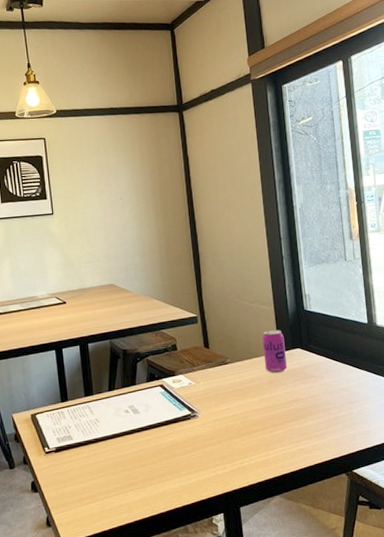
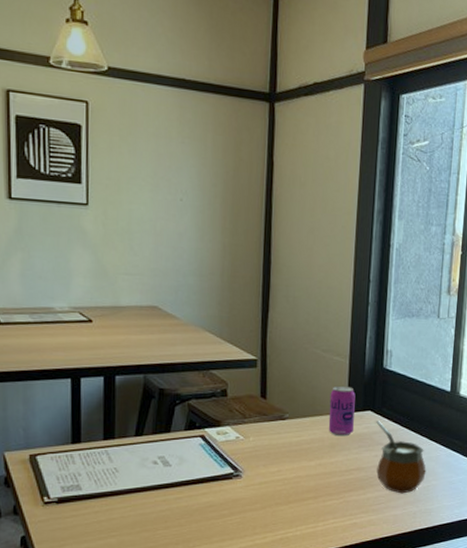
gourd: none [306,356,358,419] -> present [376,421,426,494]

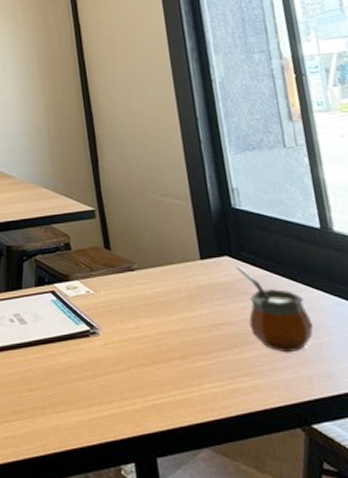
beverage can: present [328,385,356,437] -> none [177,230,213,287]

